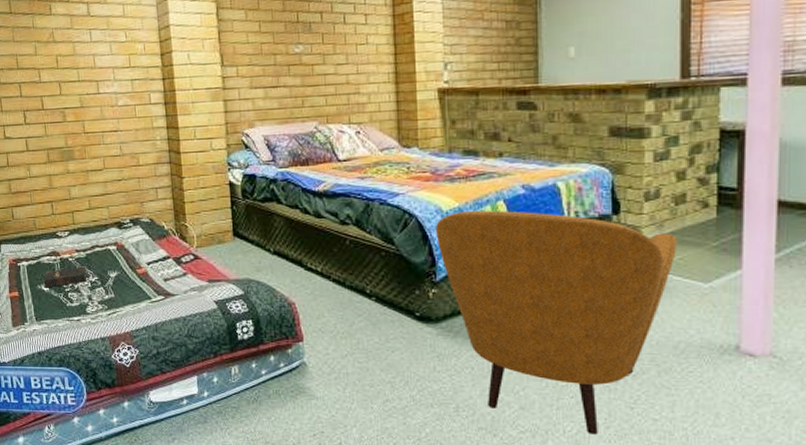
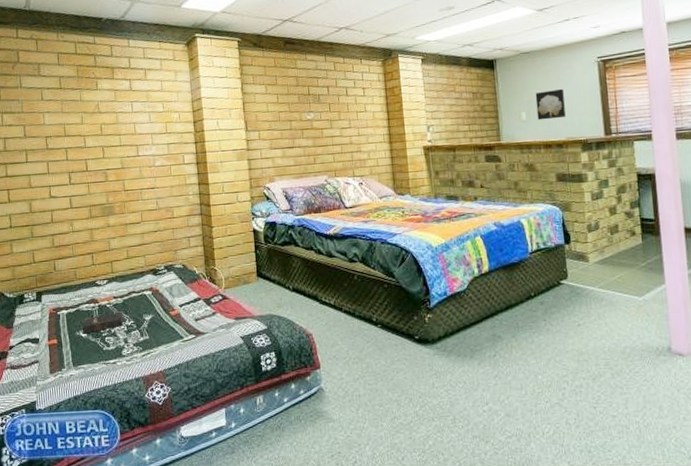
armchair: present [436,210,676,435] -> none [428,244,616,434]
wall art: none [590,17,629,58] -> present [535,89,566,121]

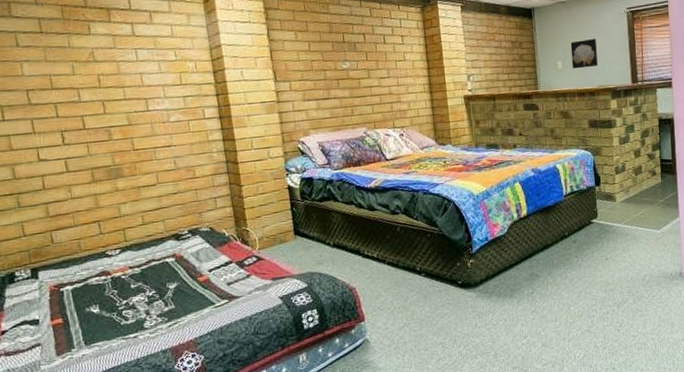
hardback book: present [81,311,124,334] -> none [92,282,144,310]

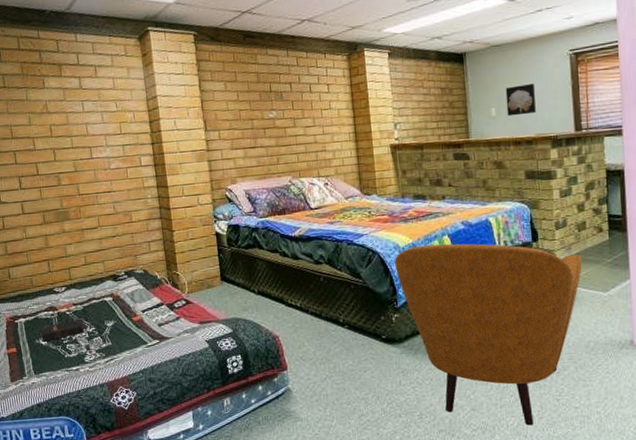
hardback book: none [92,282,144,310] -> present [41,318,85,342]
armchair: none [469,189,639,356] -> present [395,243,582,426]

